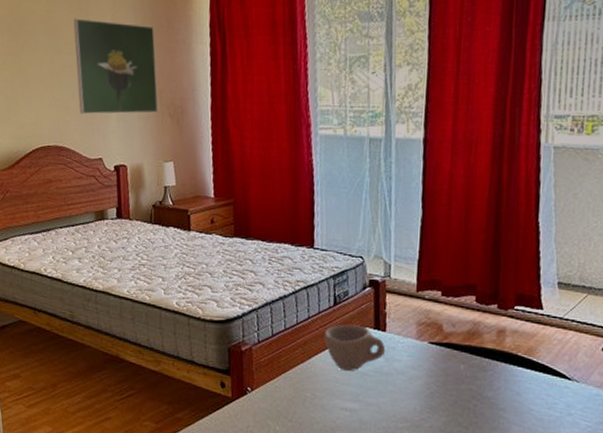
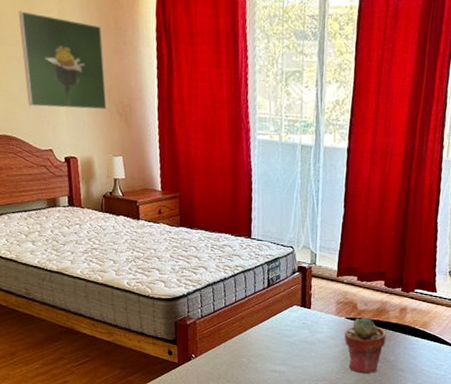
cup: present [323,324,386,372] -> none [258,302,310,341]
potted succulent: none [428,341,482,415] -> present [344,317,387,374]

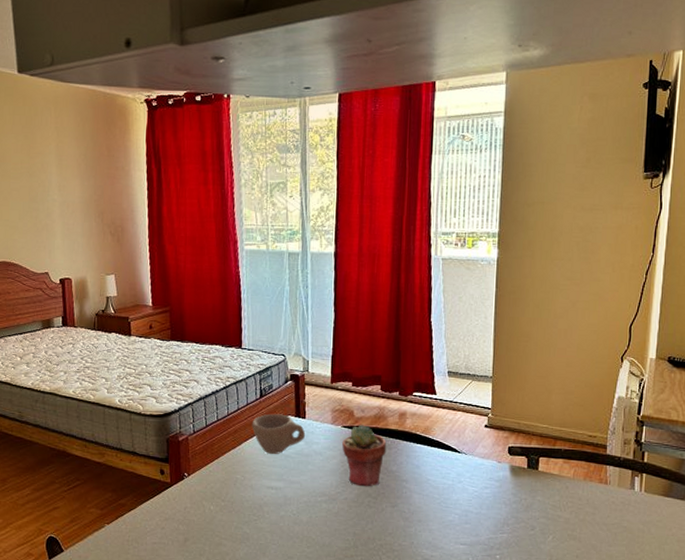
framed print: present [18,10,107,110] -> none [20,147,100,233]
cup: none [258,302,310,341] -> present [251,413,306,455]

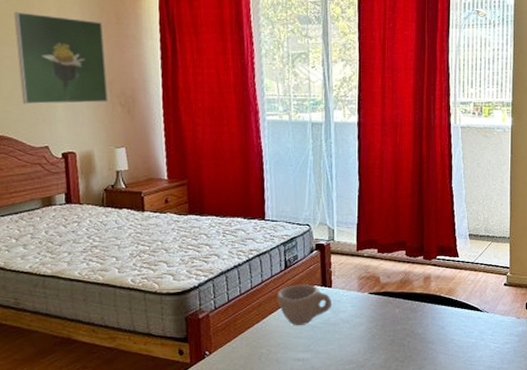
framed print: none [20,147,100,233] -> present [14,11,108,105]
potted succulent: present [342,425,387,487] -> none [369,290,413,351]

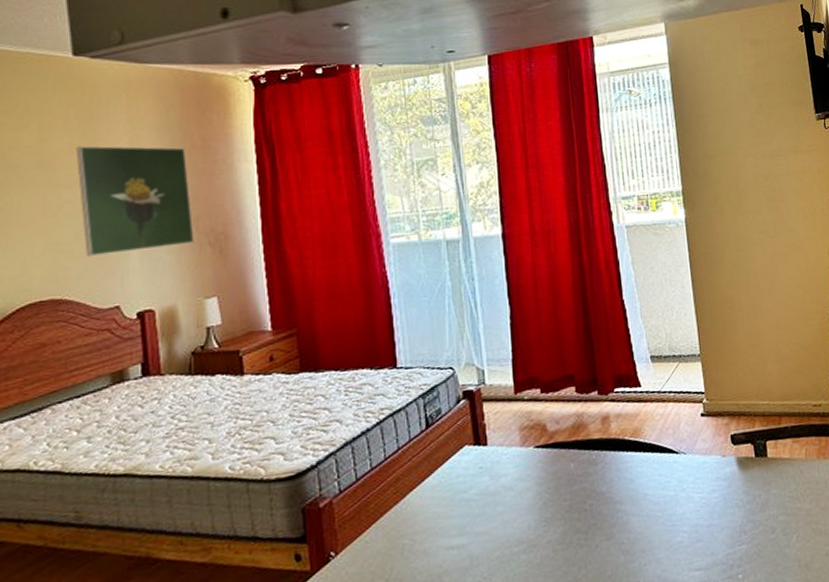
cup: present [276,284,333,326] -> none [418,444,490,502]

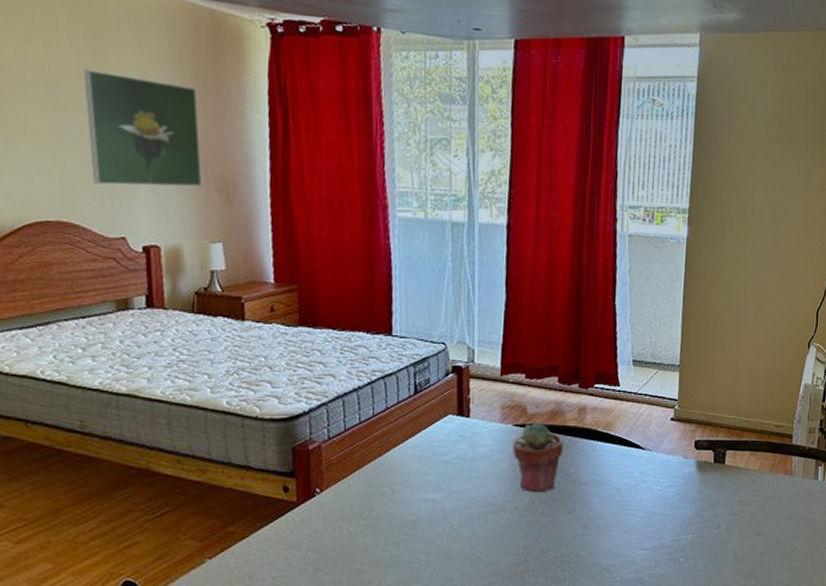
potted succulent: none [537,440,592,521] -> present [513,422,564,493]

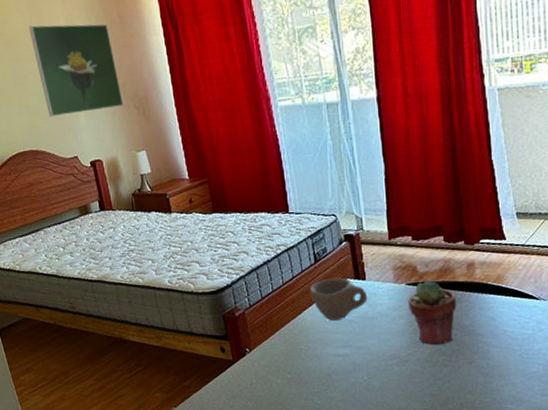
cup: none [403,412,470,462] -> present [309,277,368,321]

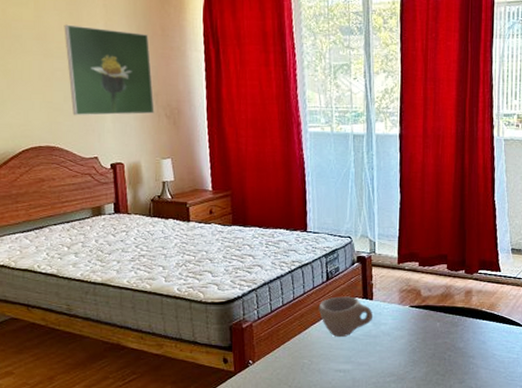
potted succulent: present [408,280,457,345] -> none [410,304,454,365]

